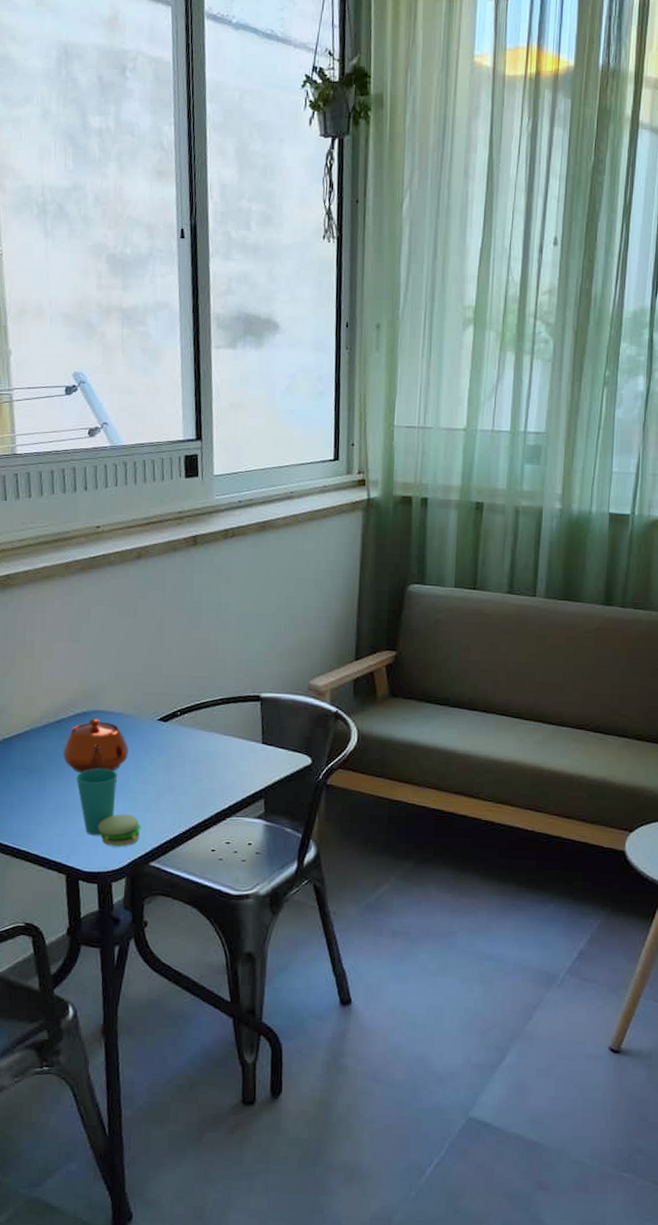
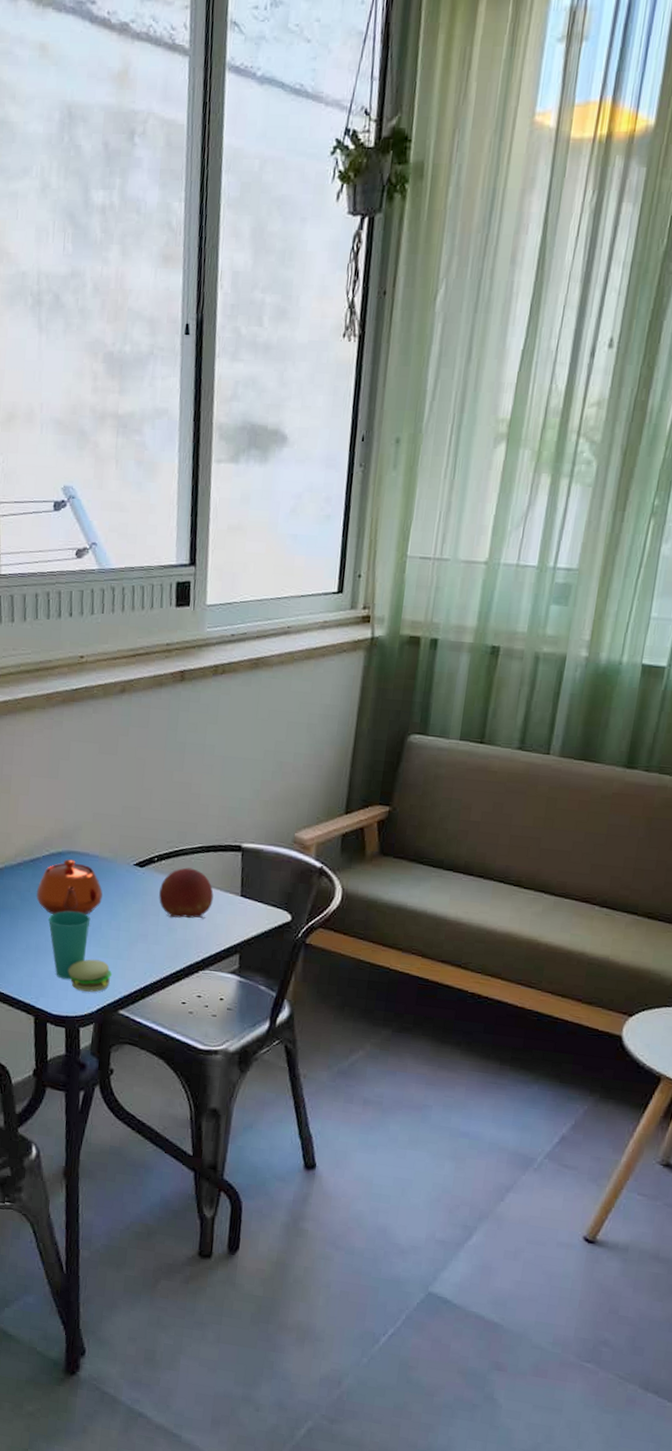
fruit: none [184,719,236,769] -> present [159,867,214,919]

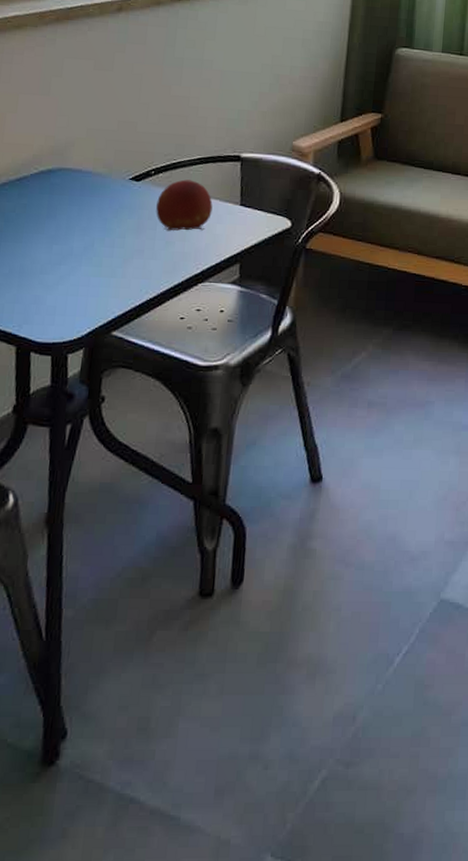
teapot: present [36,858,103,915] -> none [21,176,96,234]
cup: present [48,911,113,992] -> none [34,230,105,315]

